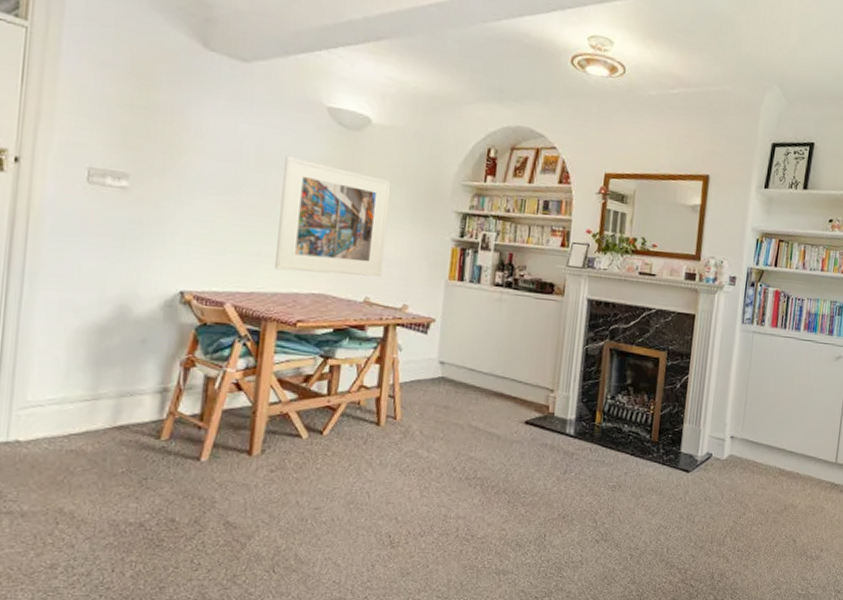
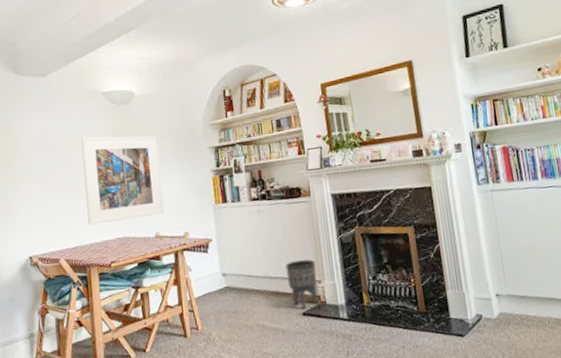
planter: none [515,363,552,417] -> present [285,259,318,309]

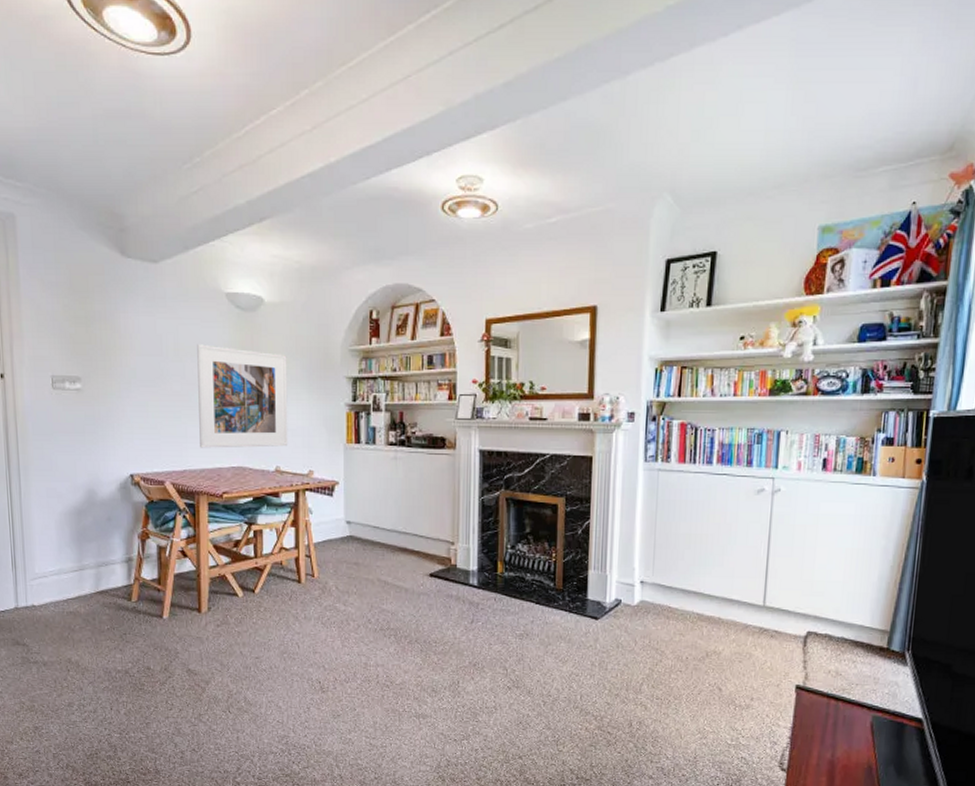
planter: present [285,259,318,309] -> none [417,518,451,570]

